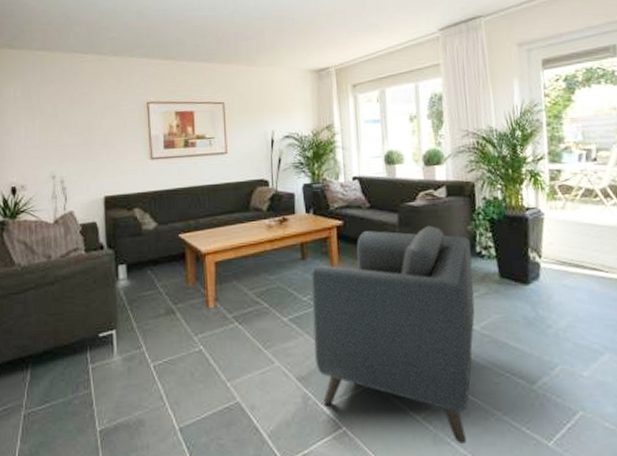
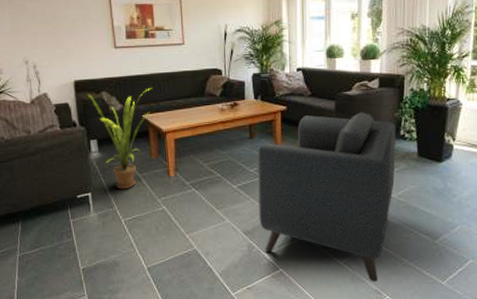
house plant: none [117,202,191,325] -> present [86,87,153,189]

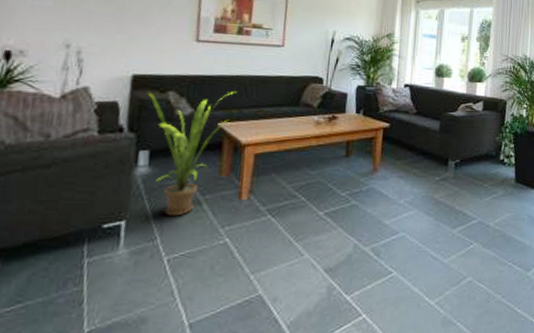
armchair: present [257,112,396,282] -> none [345,134,497,324]

